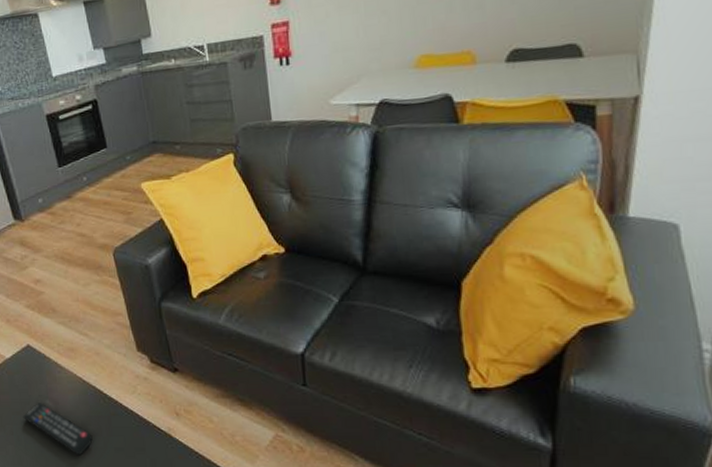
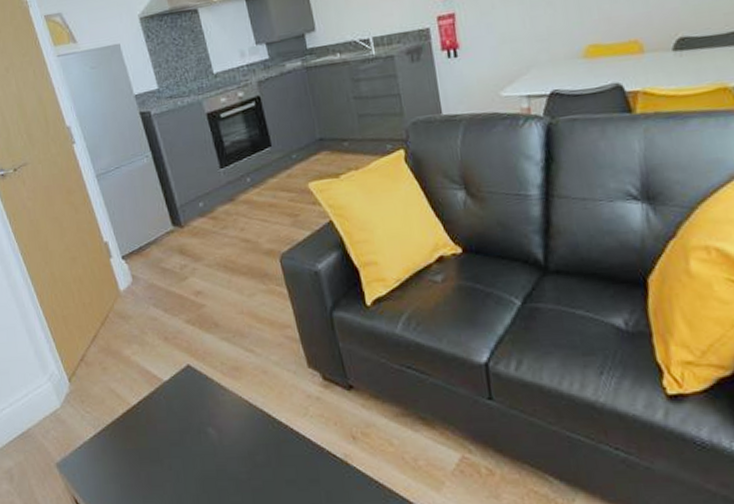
remote control: present [22,403,93,456] -> none [182,431,261,491]

